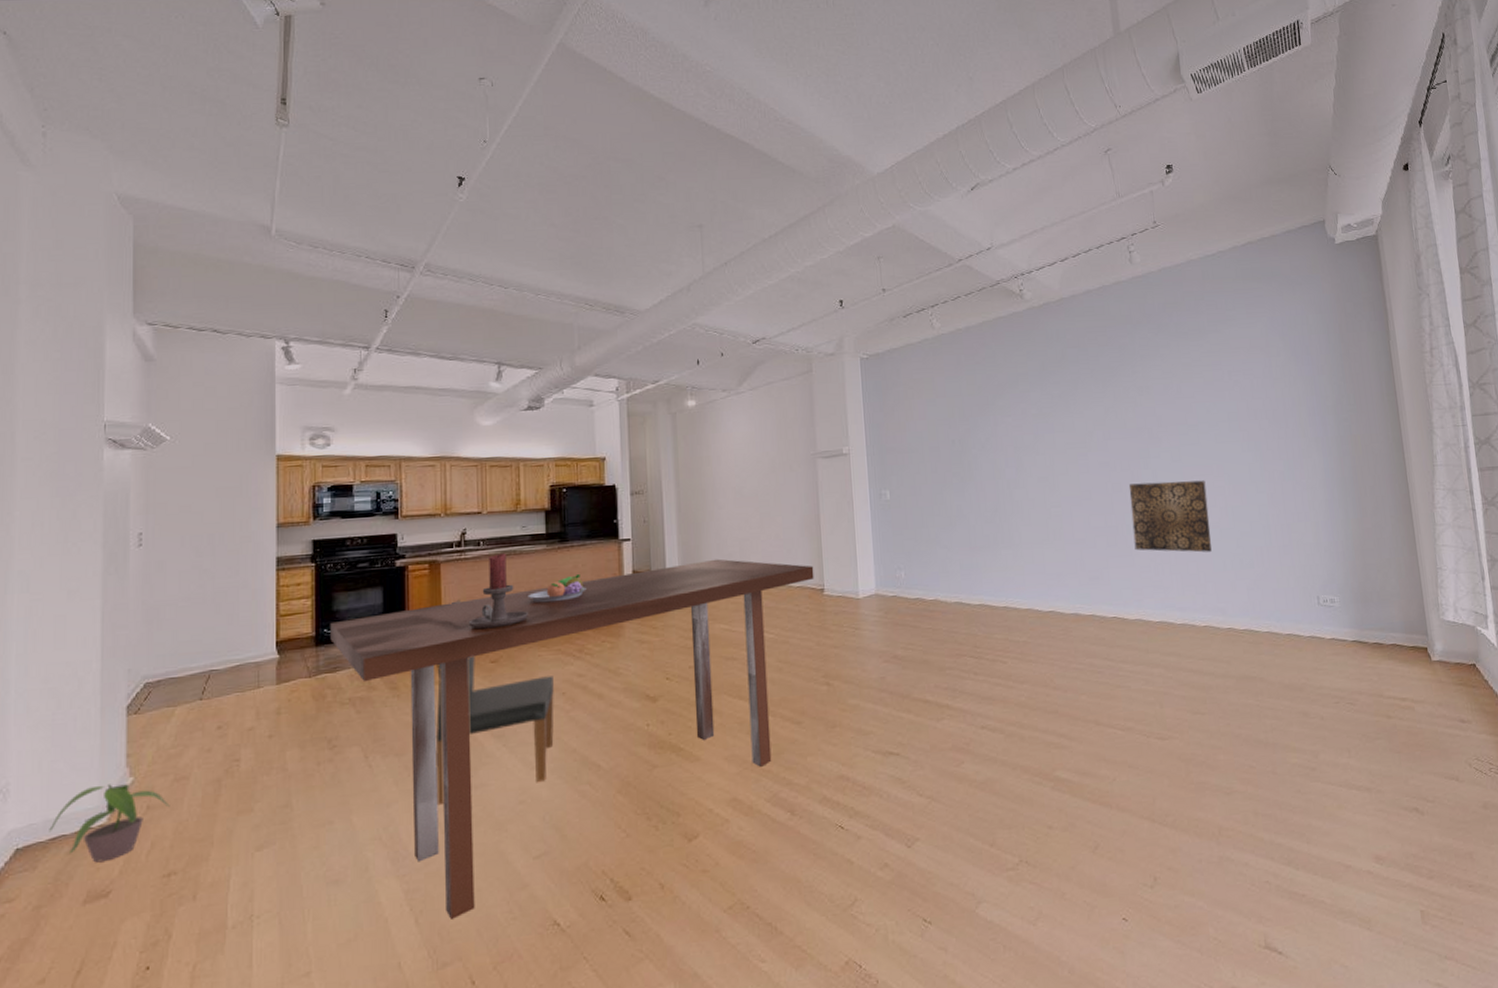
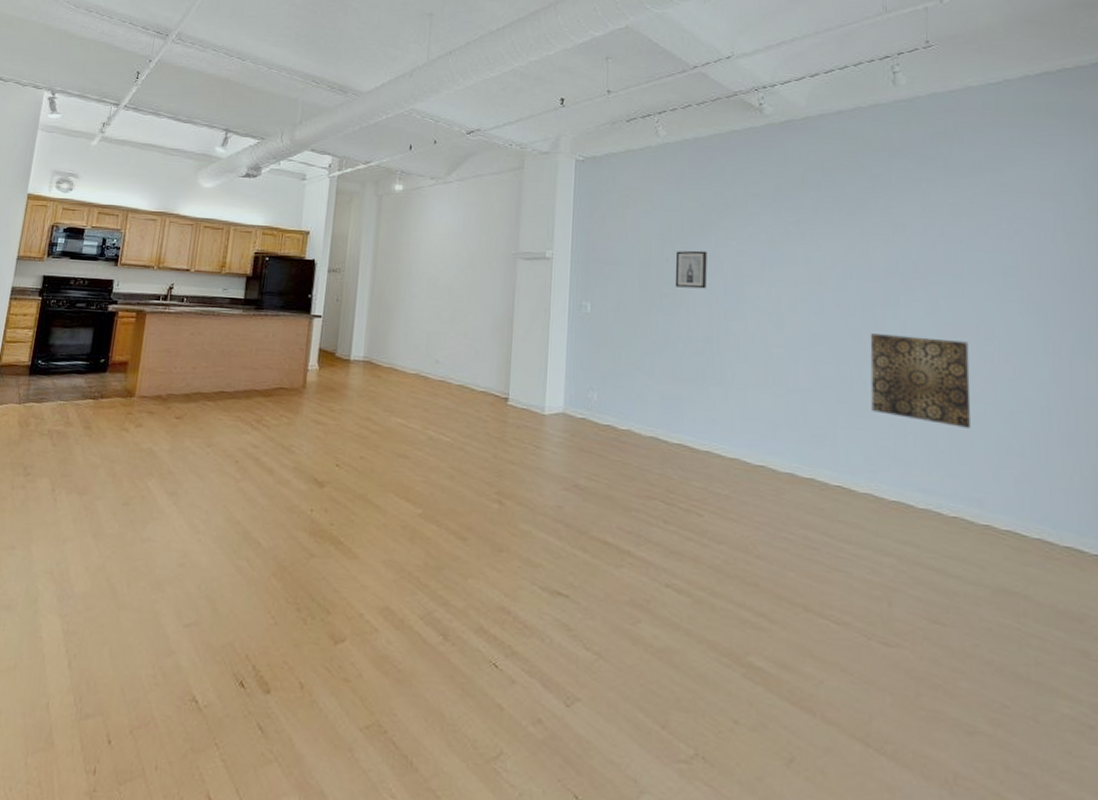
dining table: present [330,558,814,919] -> none [42,348,500,671]
dining chair: present [435,599,554,806] -> none [106,351,230,552]
candle holder: present [468,553,528,630] -> none [161,312,216,385]
fruit bowl: present [527,574,587,603] -> none [218,344,273,369]
wall art: none [960,430,990,466] -> present [675,250,707,289]

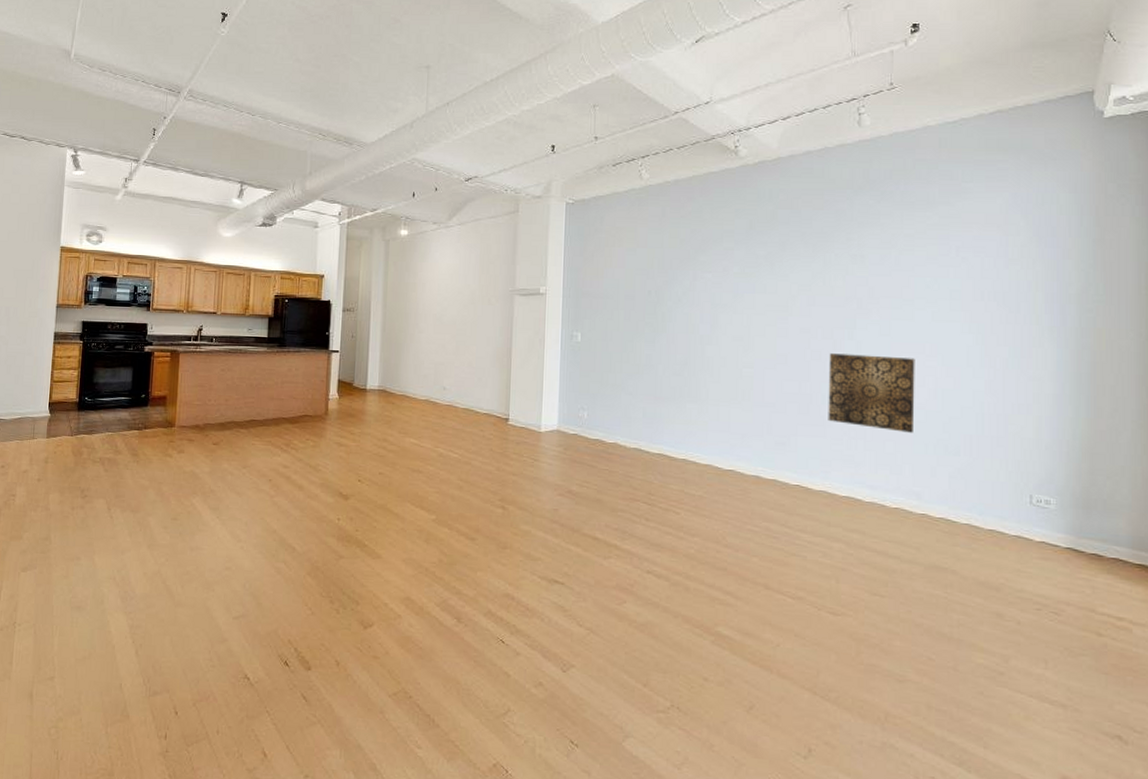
wall art: present [675,250,707,289] -> none [656,283,685,318]

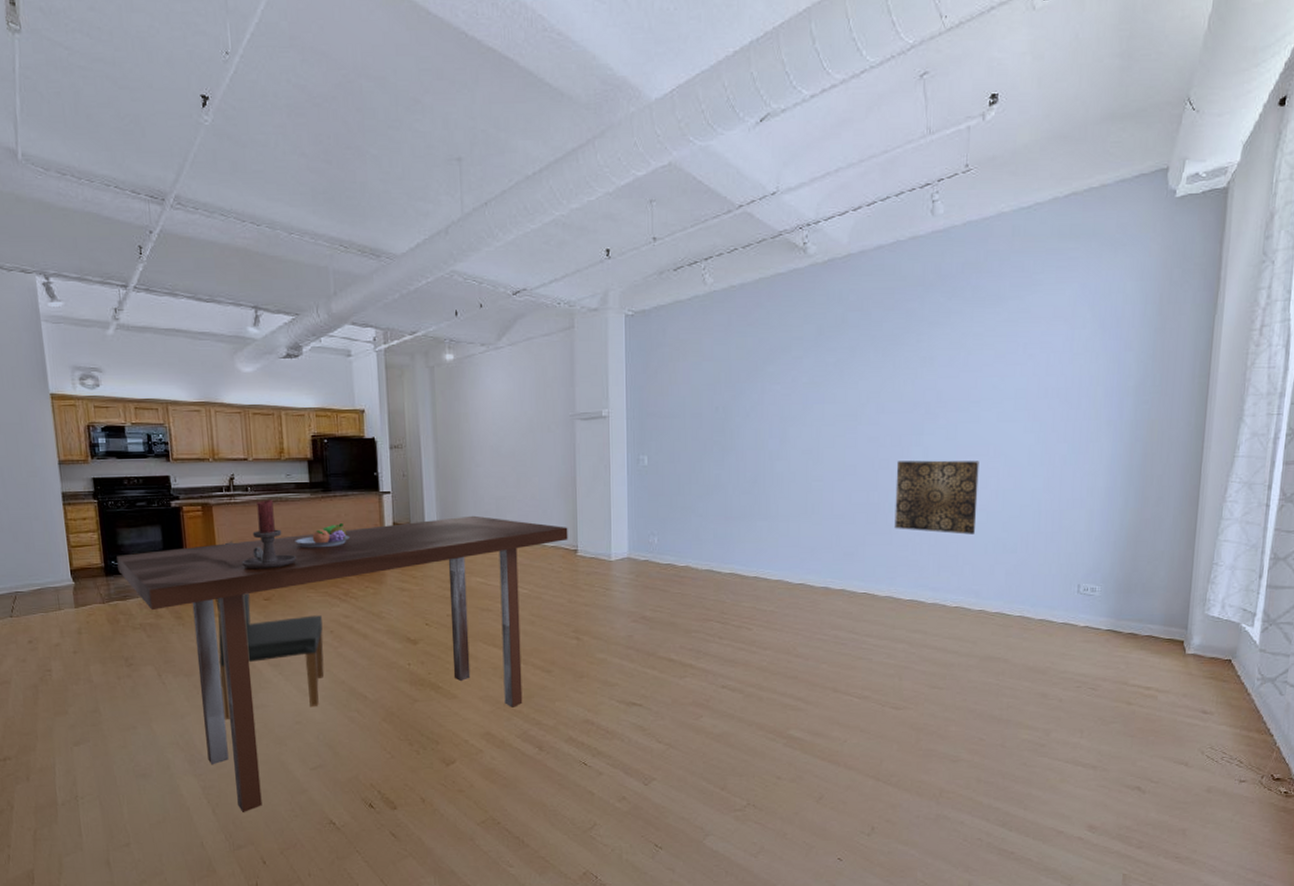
dining table: none [89,378,501,657] -> present [117,515,568,812]
dining chair: none [160,386,263,560] -> present [215,541,325,720]
candle holder: none [198,350,247,415] -> present [241,499,296,569]
fruit bowl: none [248,377,297,399] -> present [295,523,350,548]

